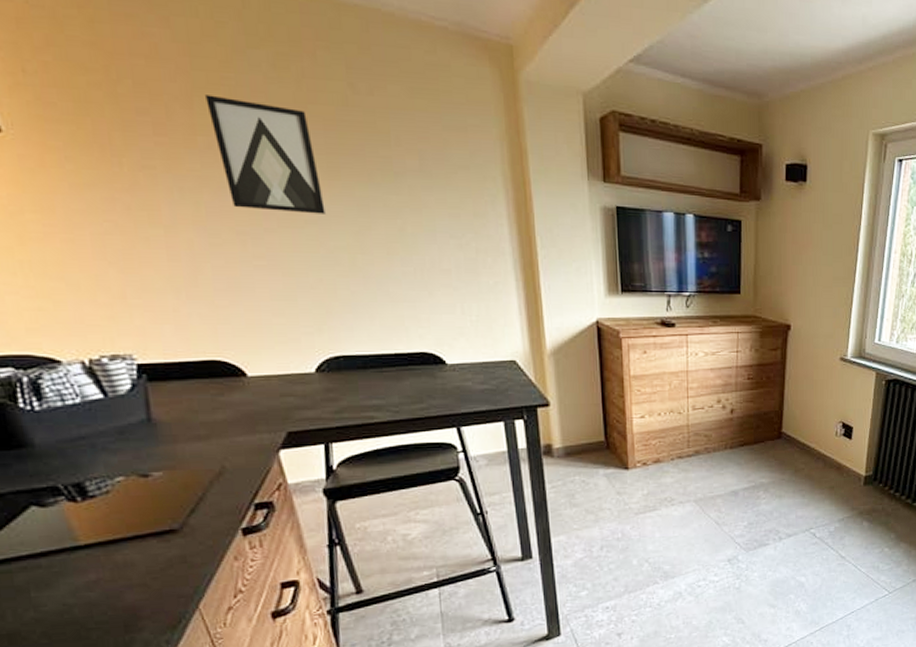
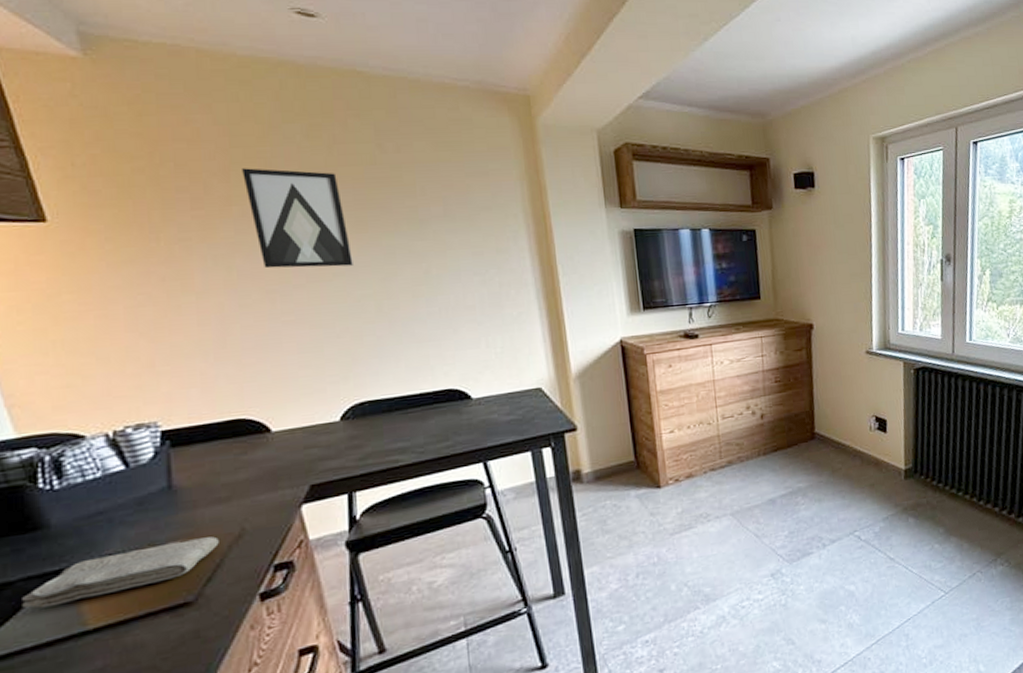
washcloth: none [13,471,200,521] -> present [22,536,219,609]

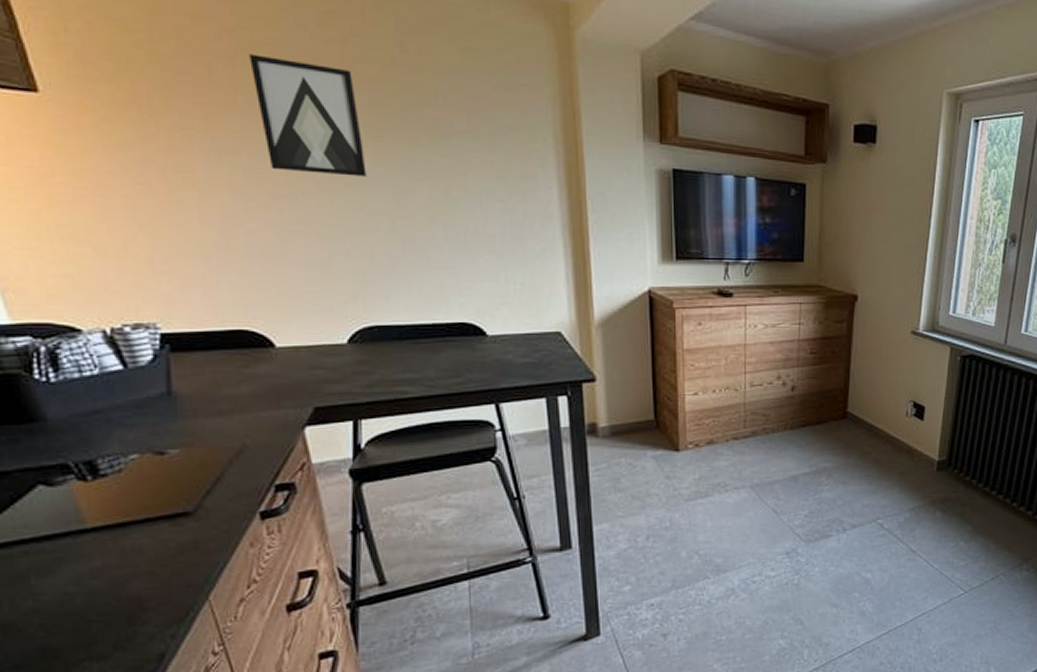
washcloth: present [22,536,219,609] -> none [19,449,219,501]

